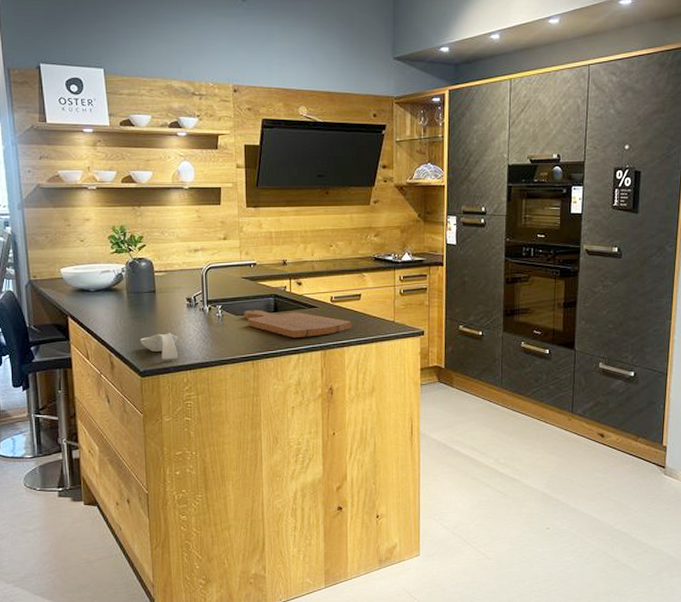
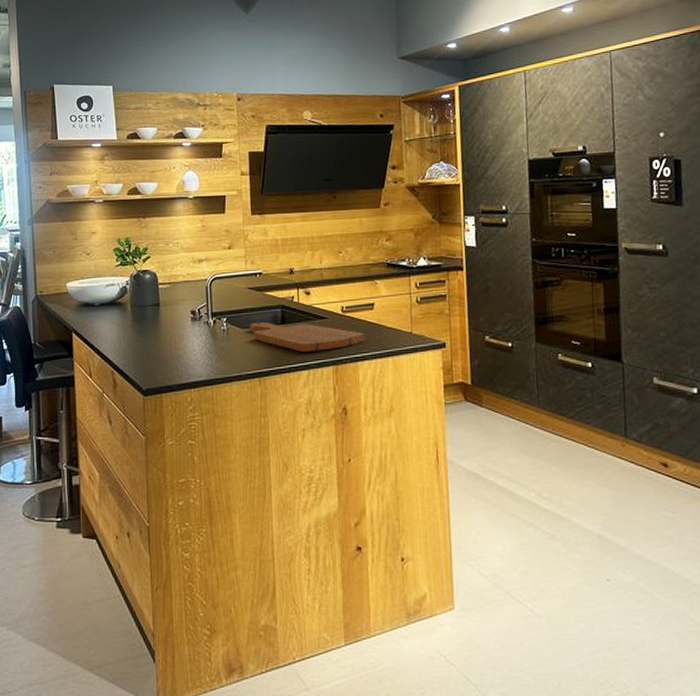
spoon rest: present [140,333,179,360] -> none [143,348,183,377]

